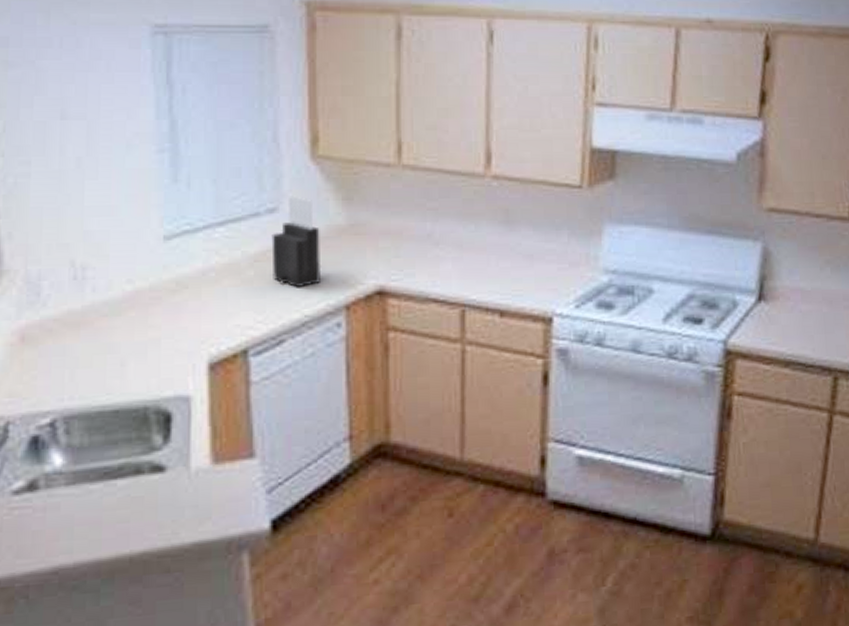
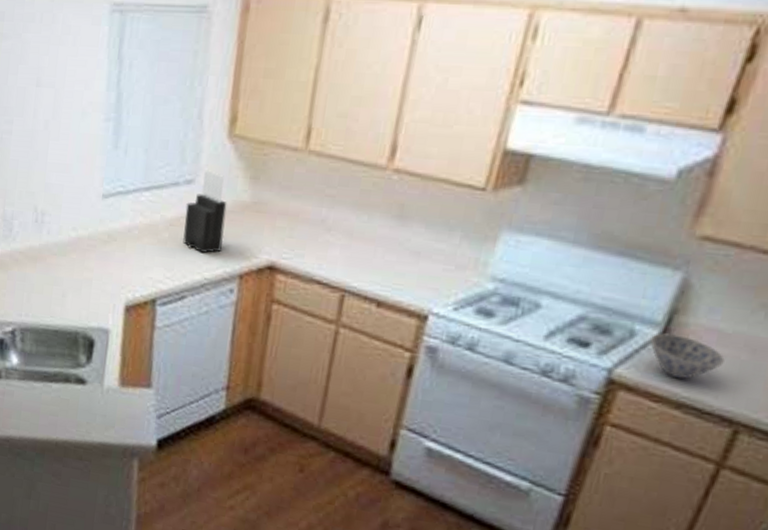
bowl: none [751,297,812,339] -> present [650,333,725,380]

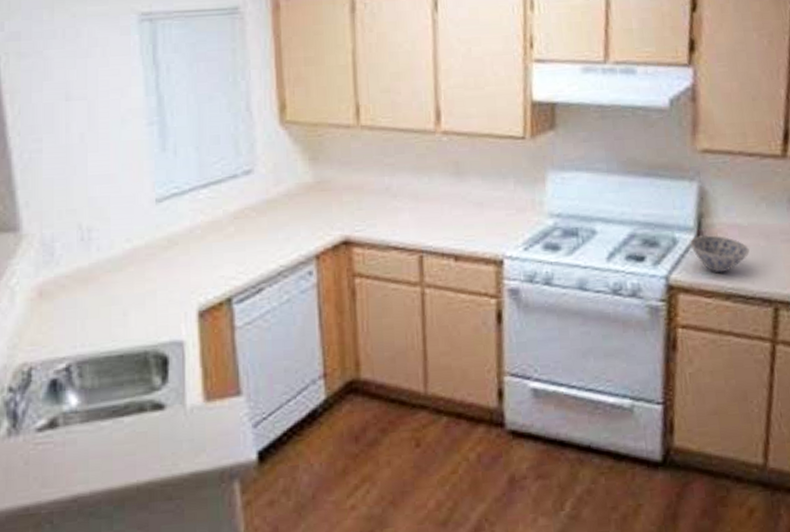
knife block: present [183,170,227,254] -> none [248,158,293,241]

